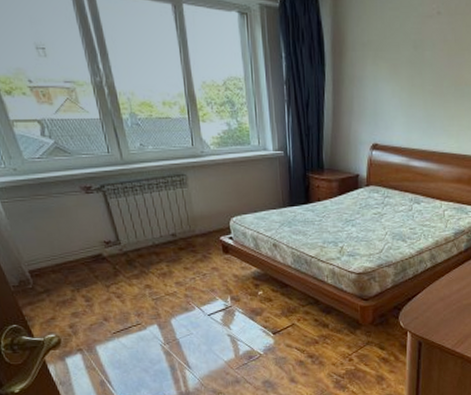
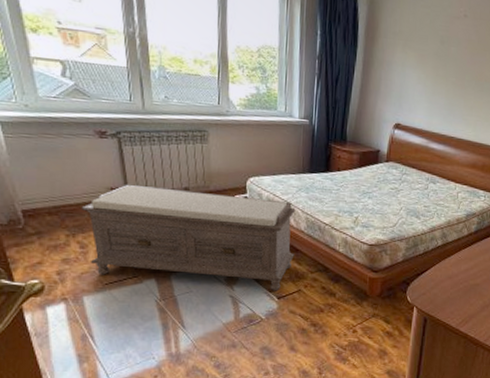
bench: none [80,236,284,327] -> present [81,184,296,291]

